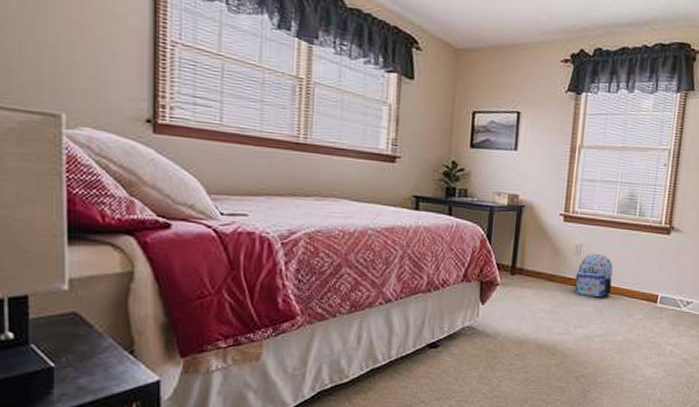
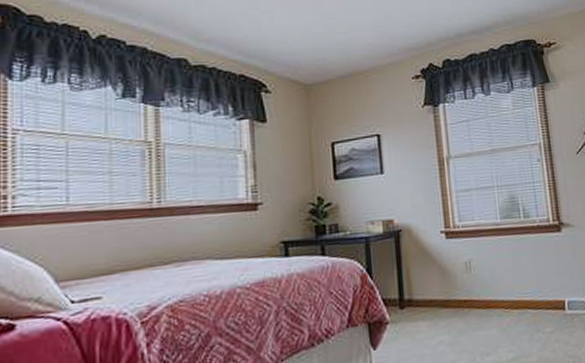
backpack: present [574,253,613,297] -> none [470,267,513,317]

